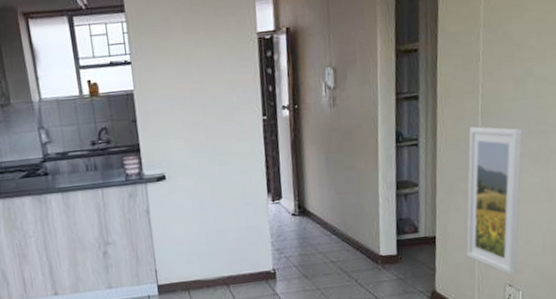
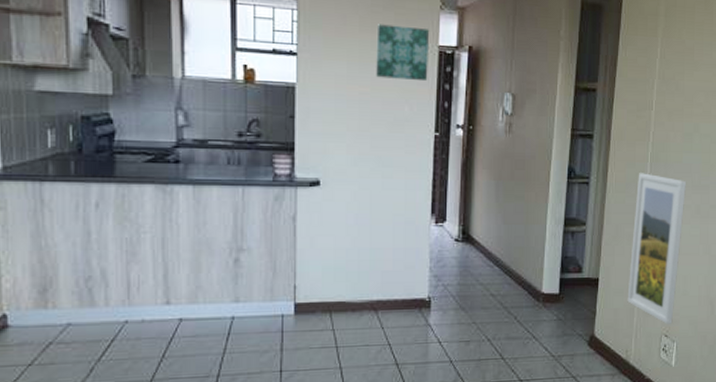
wall art: none [198,18,251,73] -> present [376,24,430,82]

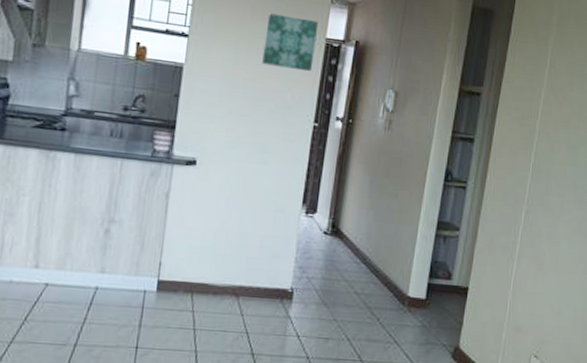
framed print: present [627,173,687,325] -> none [497,182,569,346]

